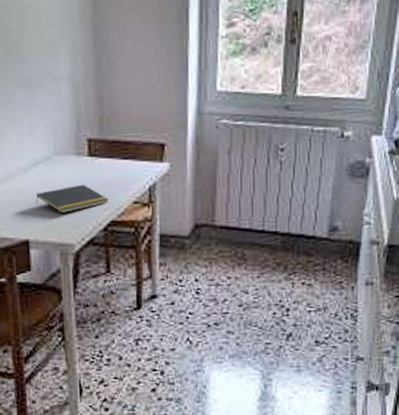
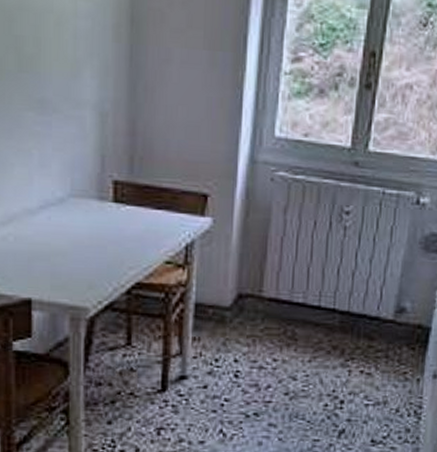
notepad: present [36,184,109,214] -> none [43,235,135,270]

